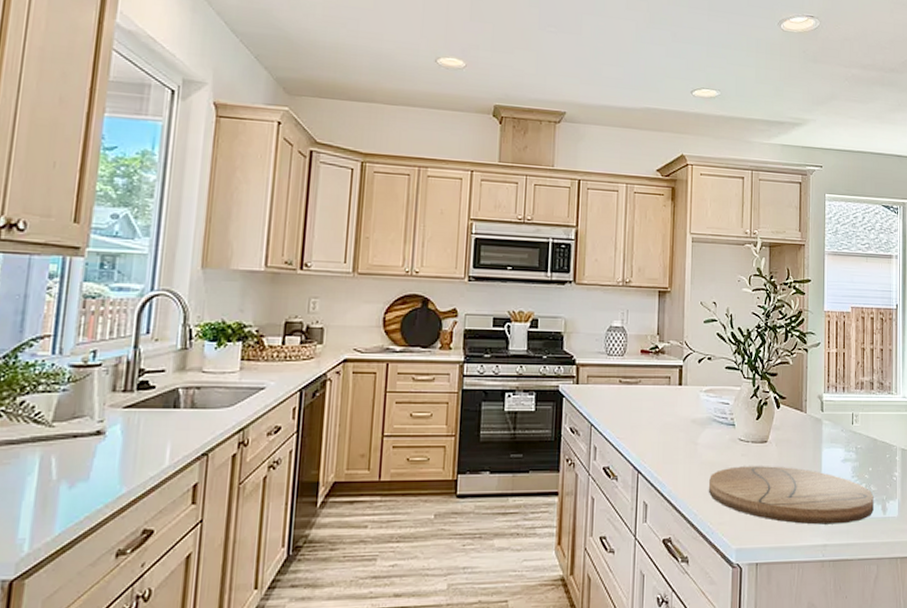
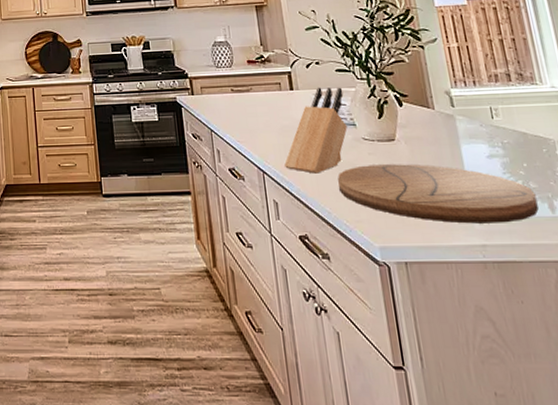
knife block: none [661,384,729,474] -> present [284,87,347,174]

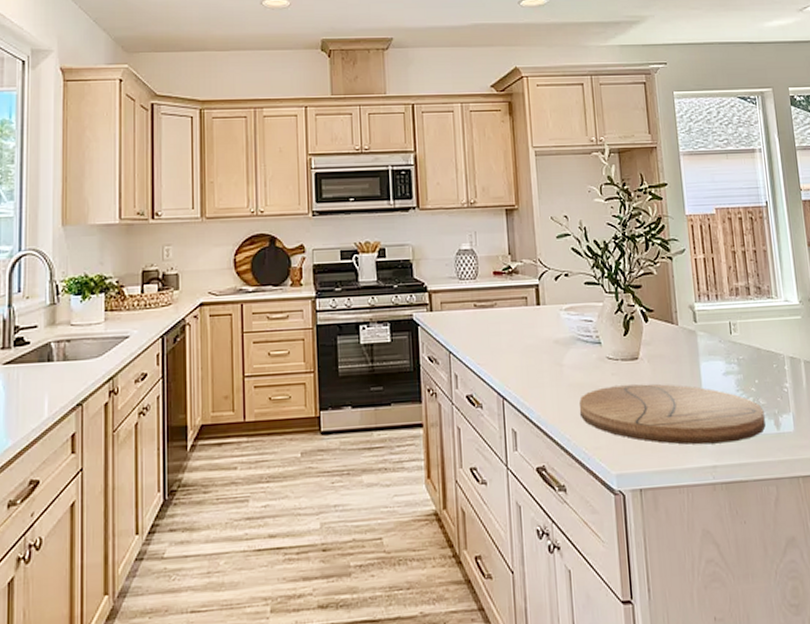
knife block: present [284,87,347,174] -> none [526,301,592,398]

